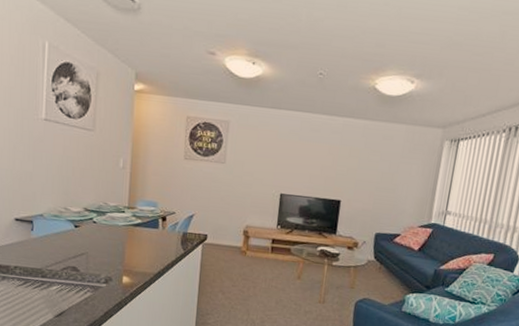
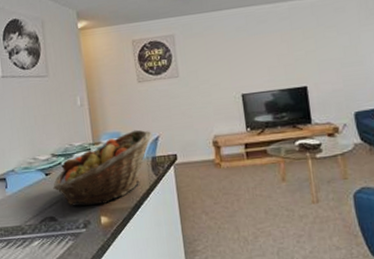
fruit basket: none [80,203,188,265] -> present [53,129,152,207]

